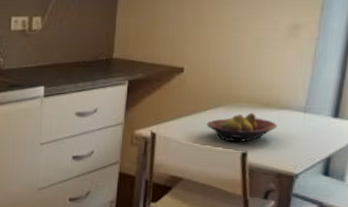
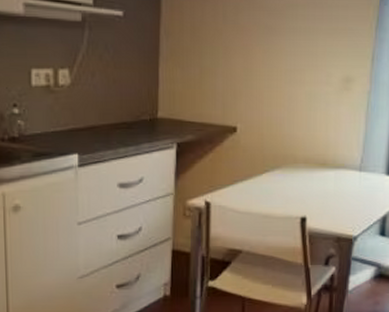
fruit bowl: present [207,113,278,143] -> none [264,174,335,207]

